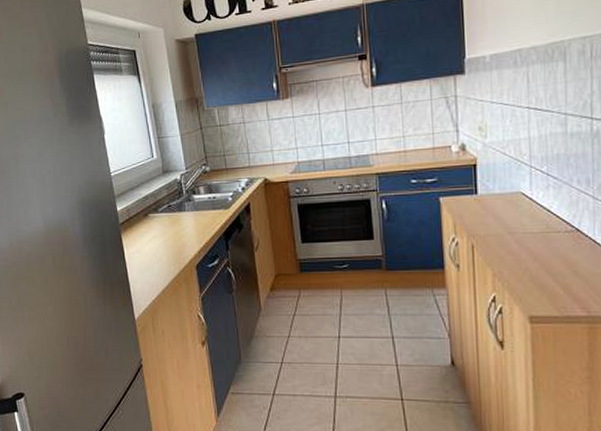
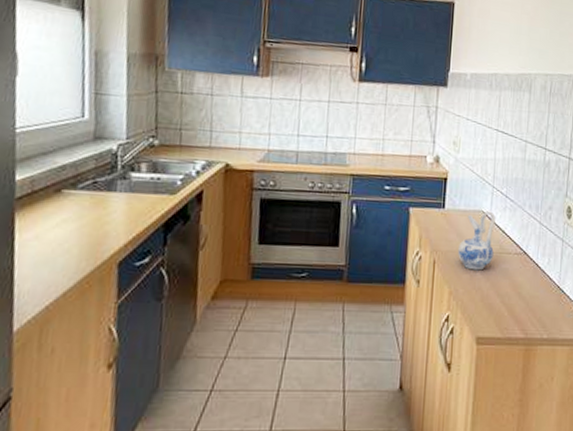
ceramic pitcher: none [498,191,540,252] -> present [458,211,496,271]

